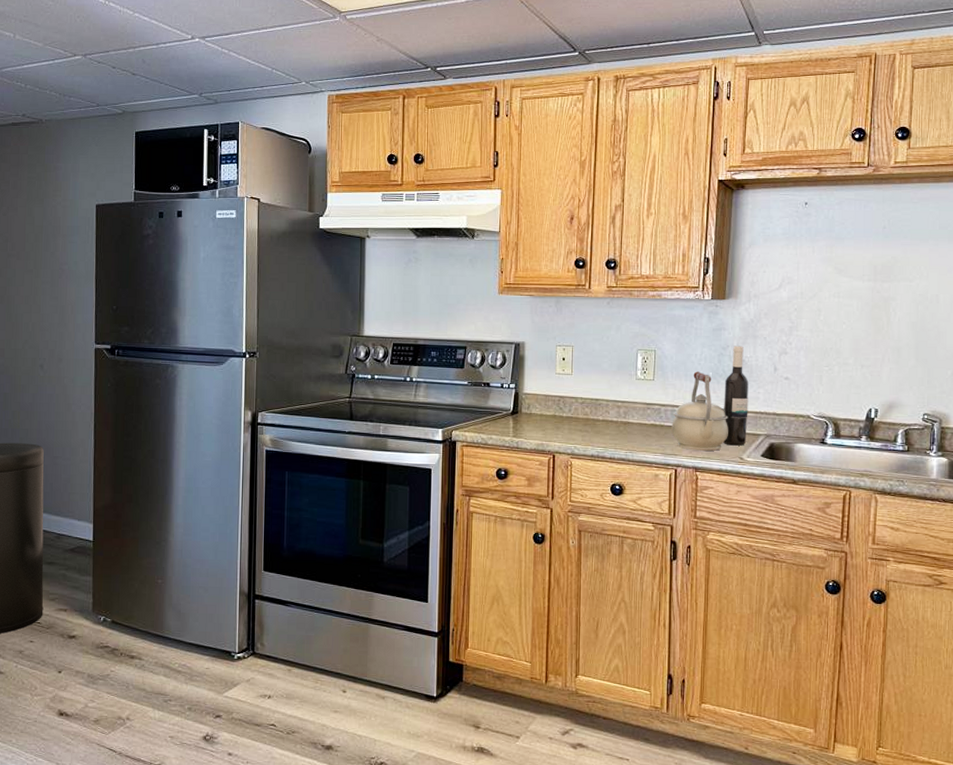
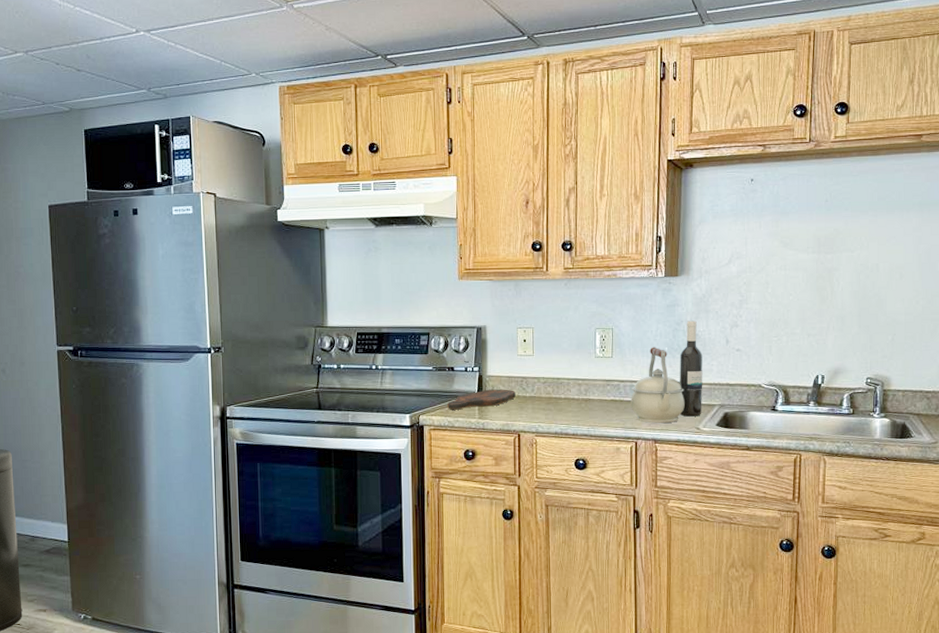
cutting board: none [481,407,552,427] -> present [447,389,516,410]

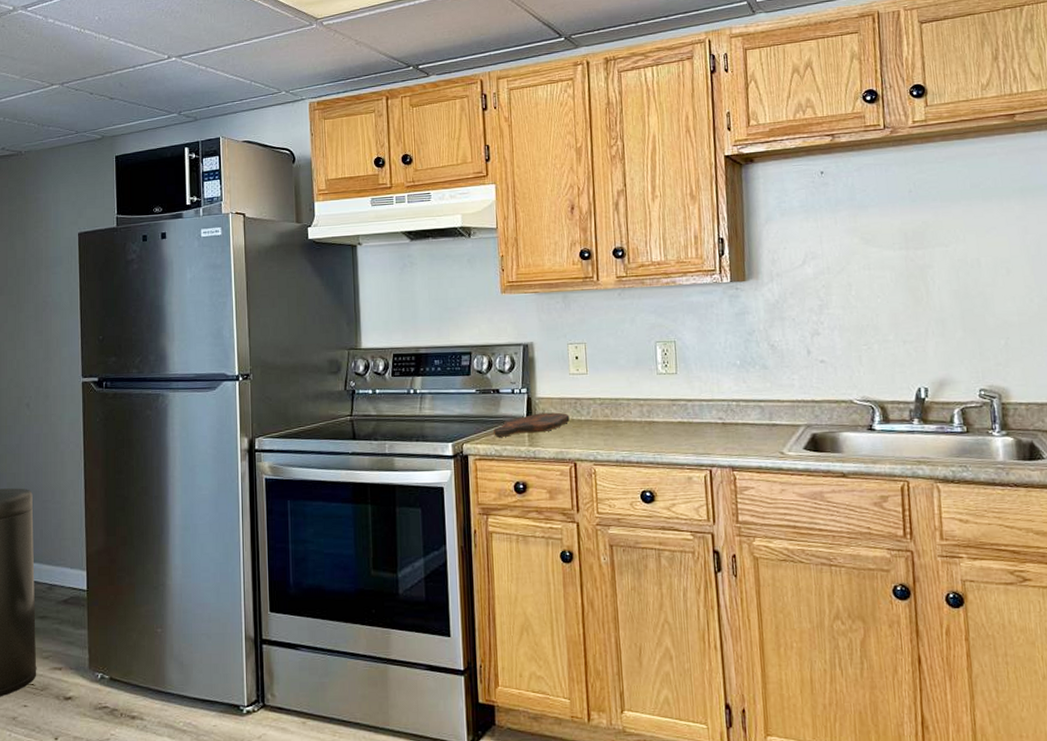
kettle: present [631,347,686,423] -> none [701,360,766,448]
wine bottle: present [679,320,703,417] -> none [754,329,786,439]

